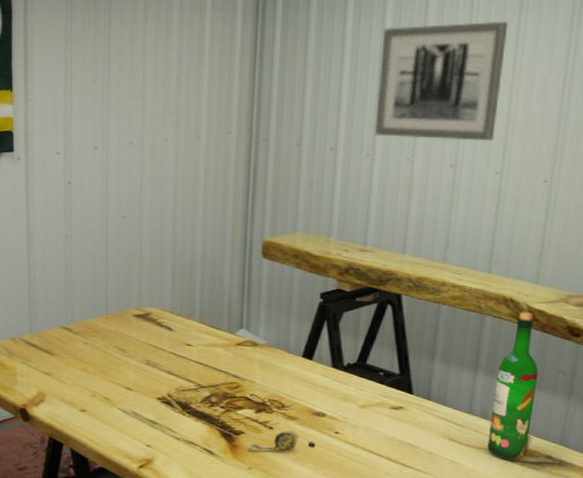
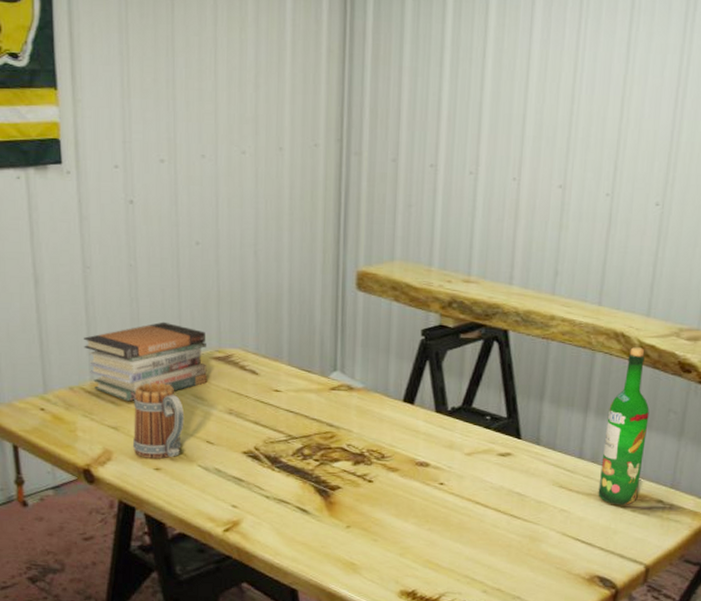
book stack: none [25,283,129,352] -> present [84,321,207,402]
mug: none [63,336,108,402] -> present [133,383,185,459]
tape measure: present [247,431,315,451] -> none [345,484,419,507]
wall art: present [374,21,509,141] -> none [478,23,620,160]

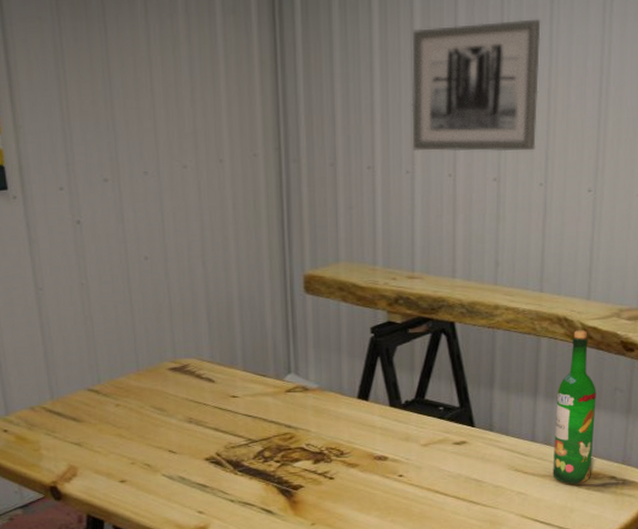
book stack: present [84,321,207,402] -> none [41,337,165,418]
mug: present [133,383,185,459] -> none [95,397,146,472]
wall art: none [478,23,620,160] -> present [411,19,541,152]

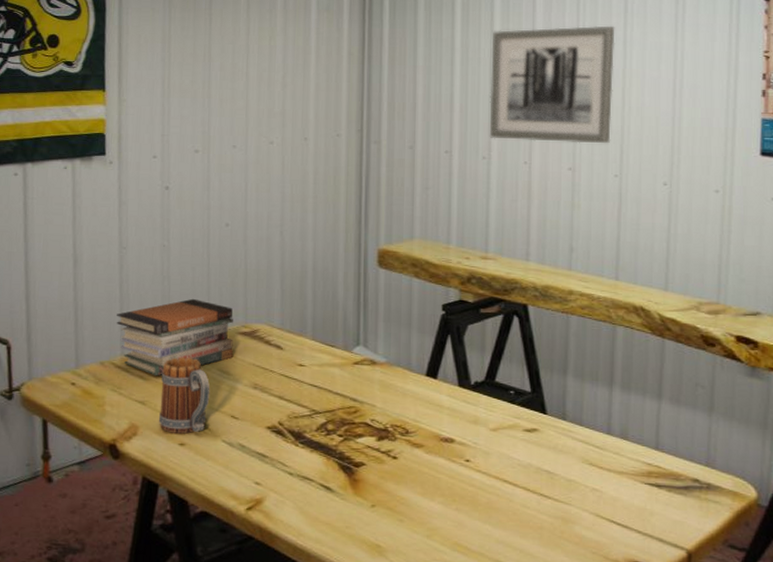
book stack: none [41,337,165,418] -> present [116,298,233,376]
mug: none [95,397,146,472] -> present [159,357,210,434]
wine bottle: present [553,330,596,484] -> none [630,321,676,484]

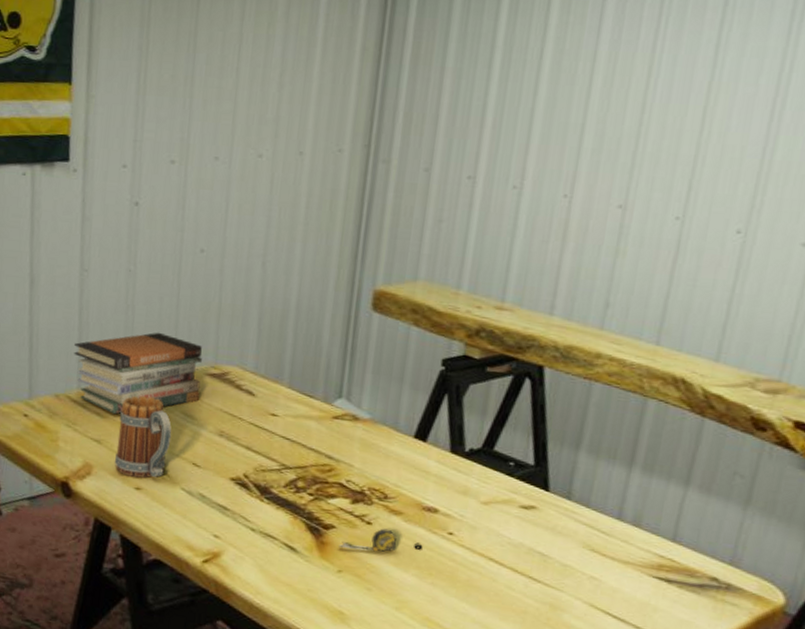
tape measure: none [370,461,444,485] -> present [338,528,423,552]
wall art: present [489,26,615,144] -> none [525,22,708,178]

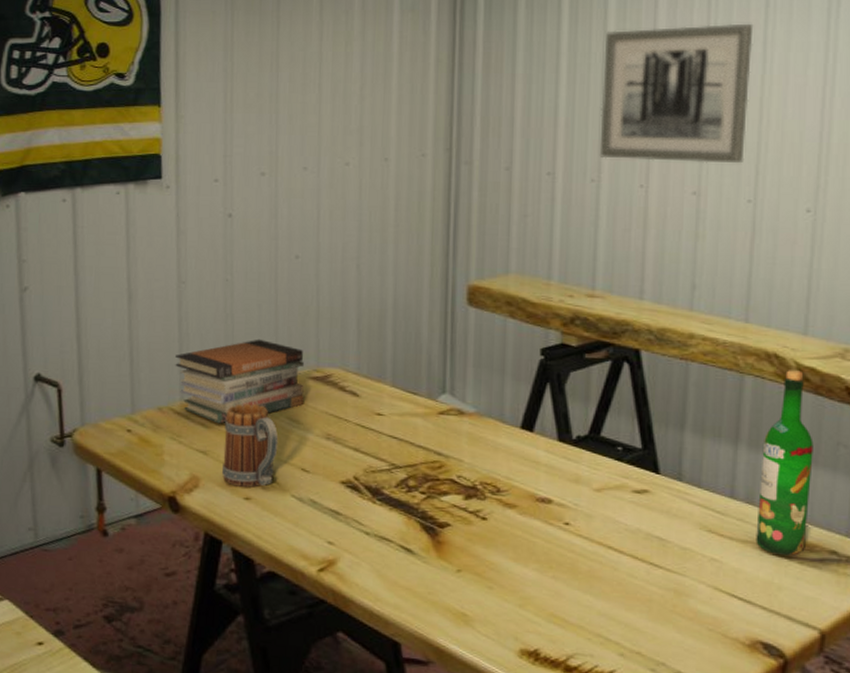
tape measure: present [338,528,423,552] -> none [455,523,540,548]
wall art: none [525,22,708,178] -> present [599,23,754,164]
wine bottle: none [637,396,710,580] -> present [756,370,813,556]

